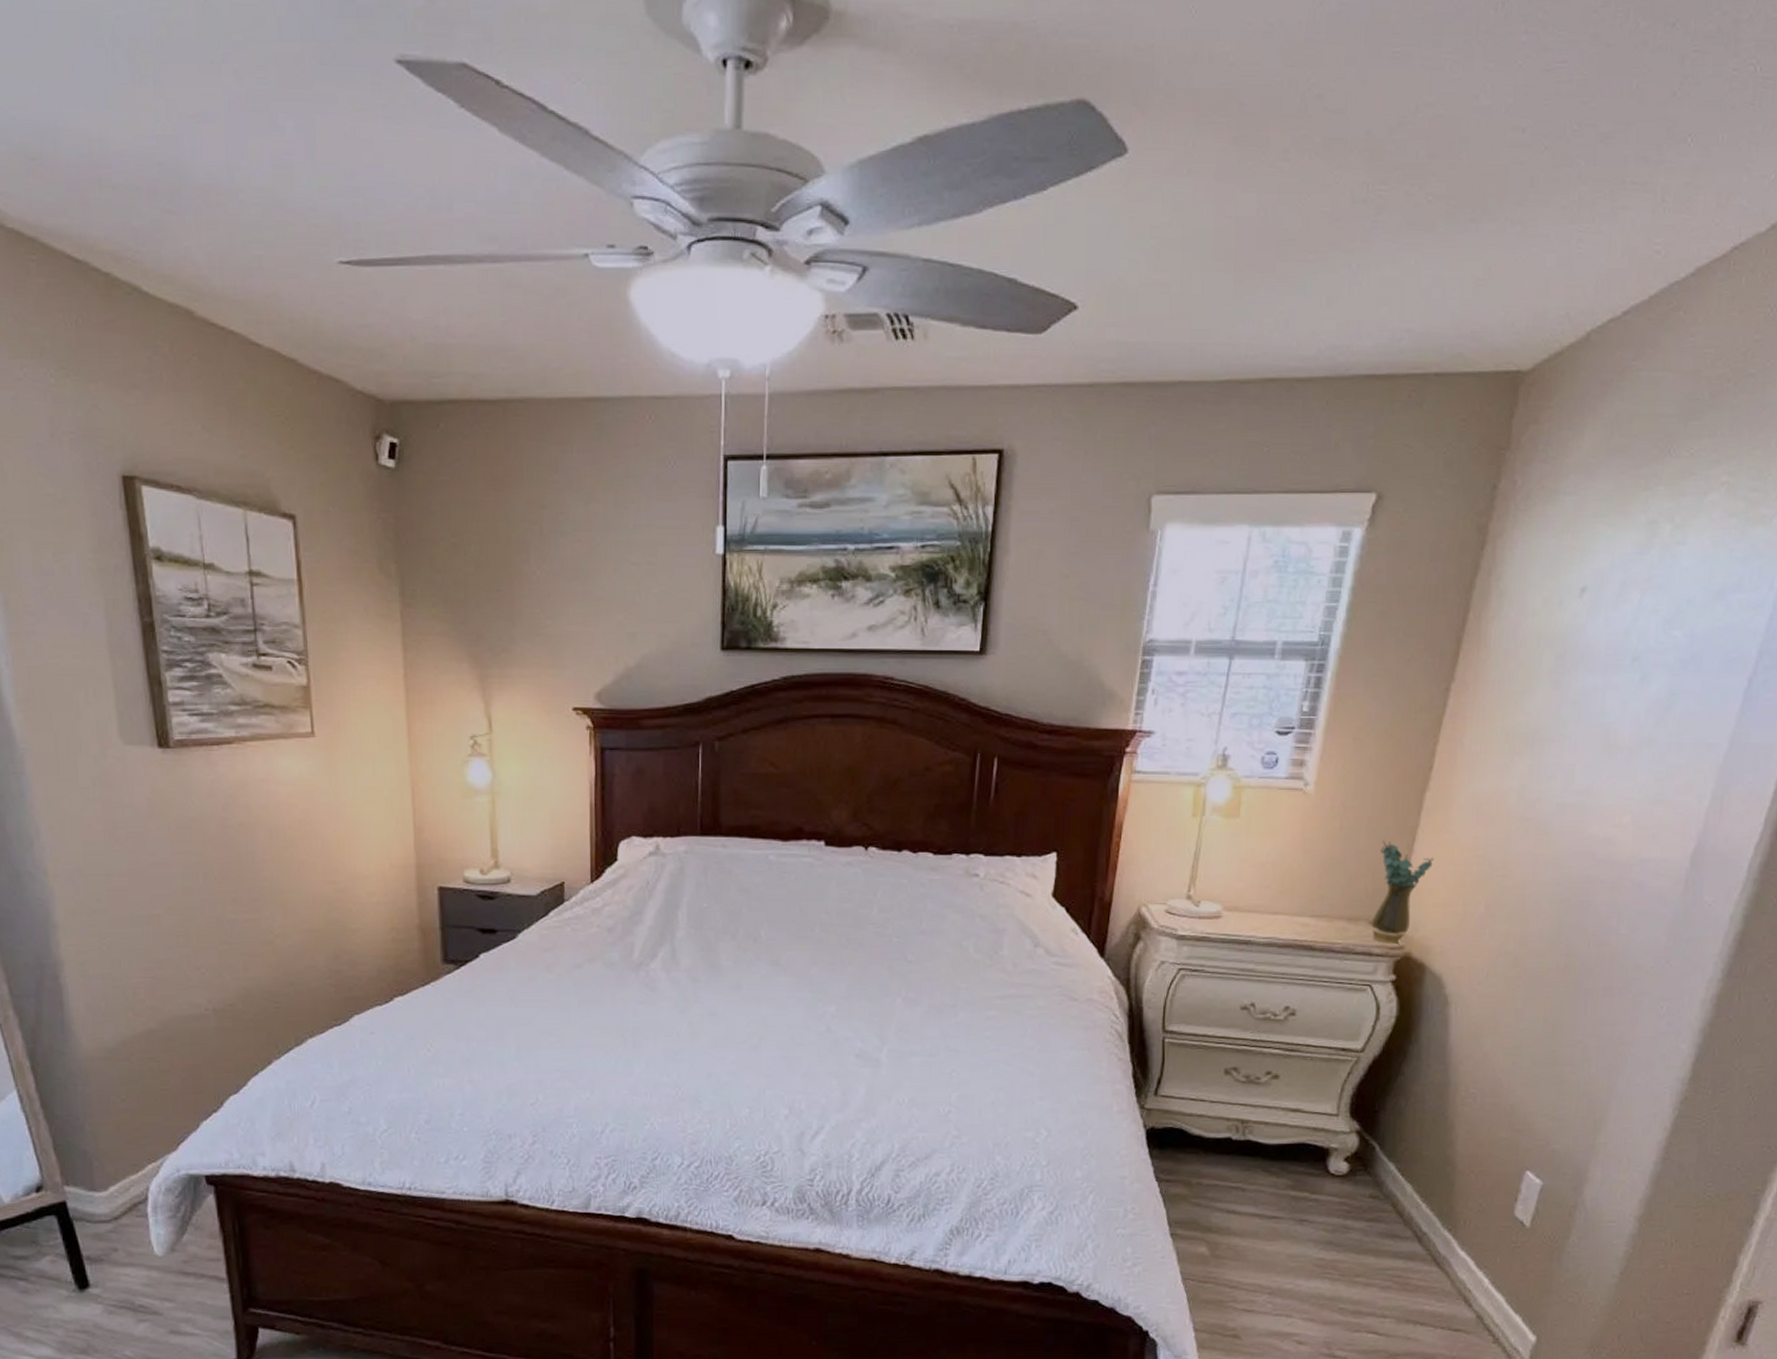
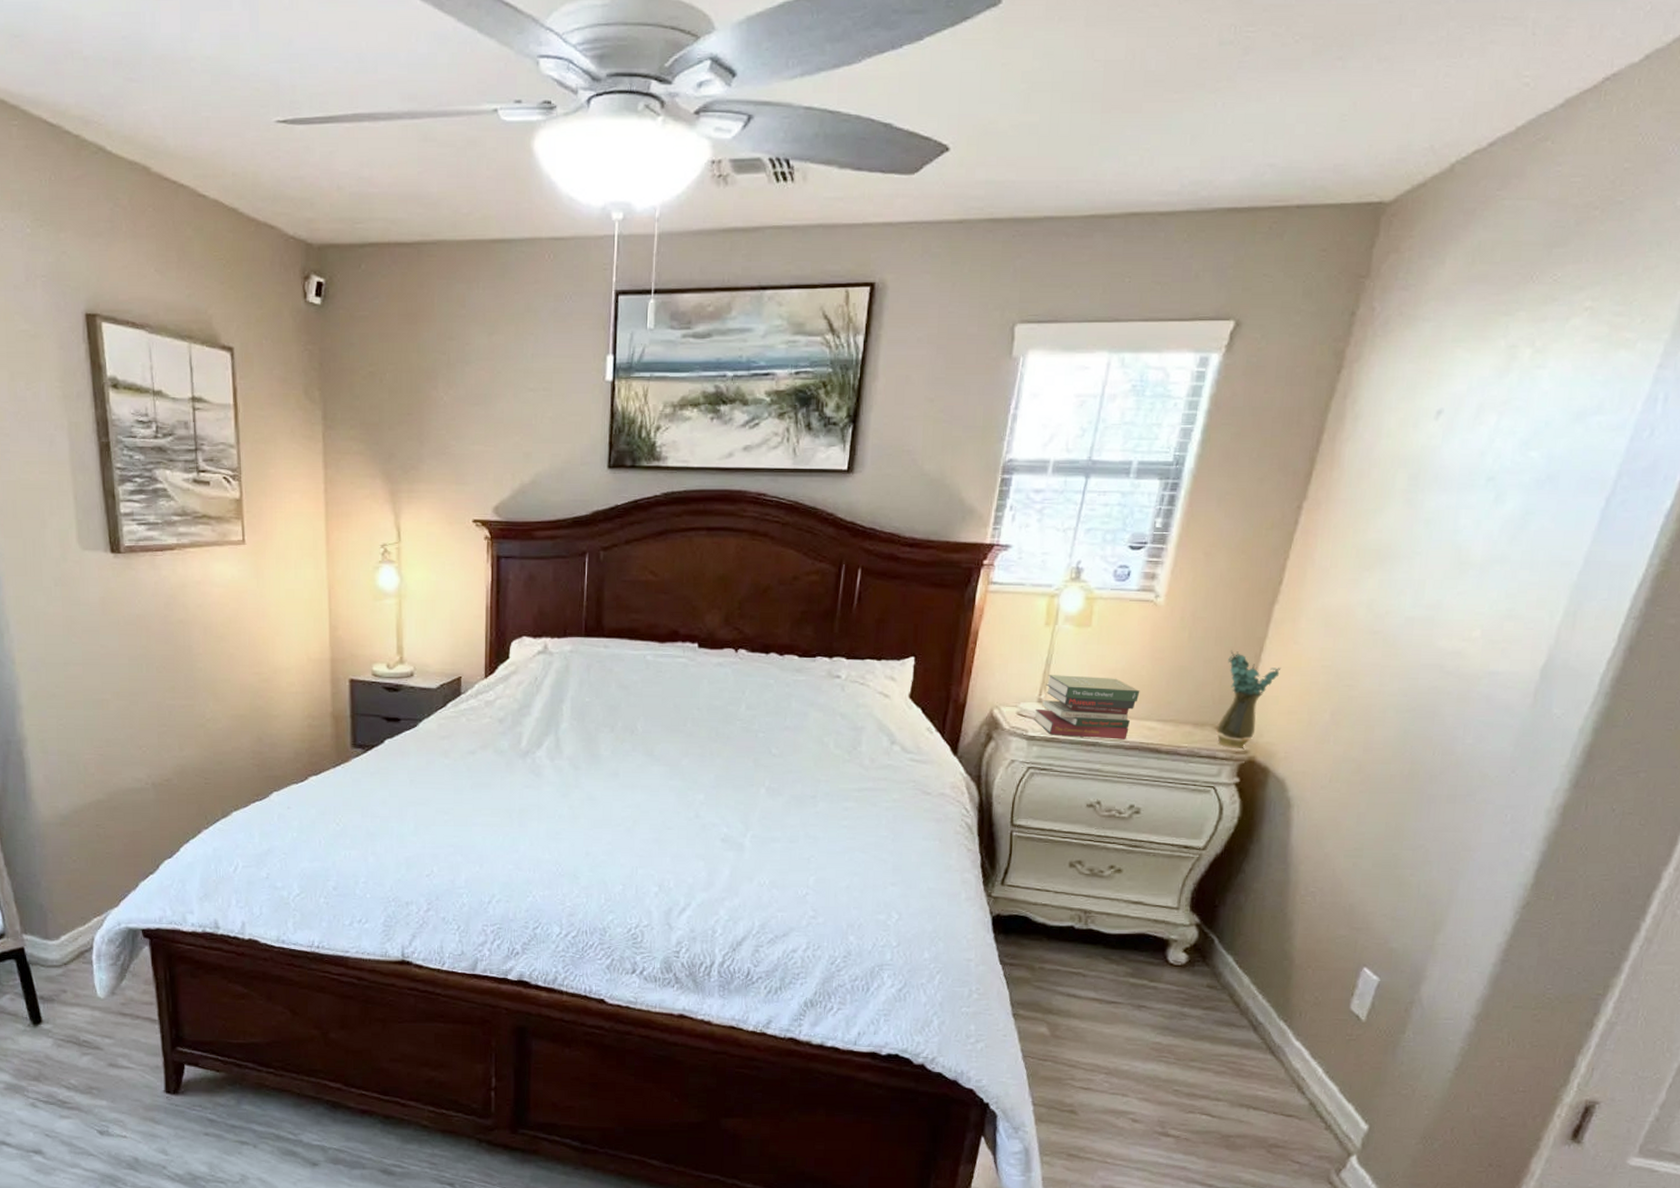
books: none [1182,869,1292,937] -> present [1033,675,1140,740]

